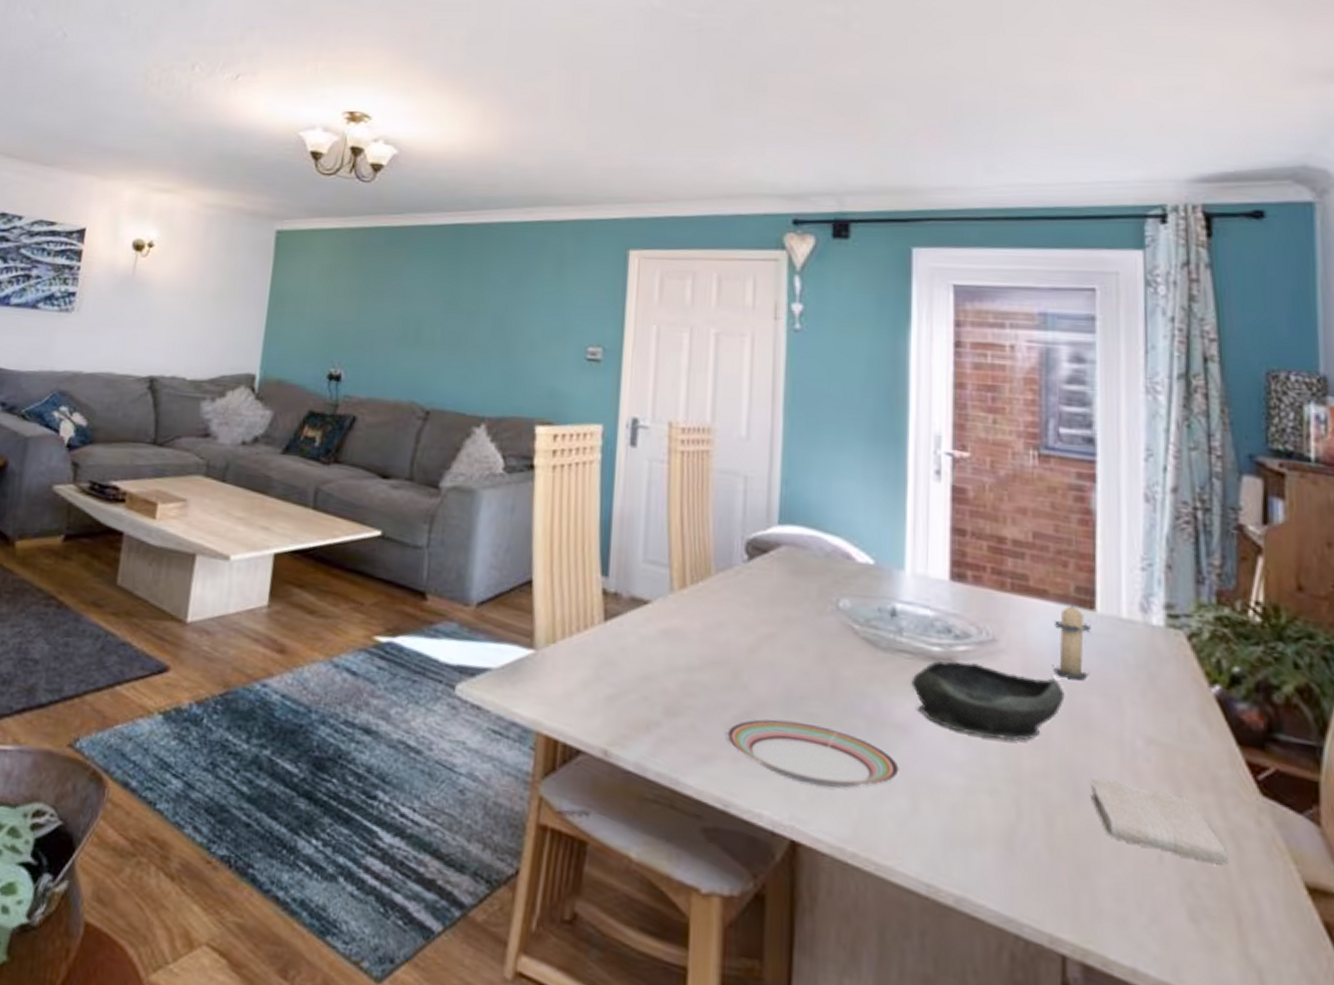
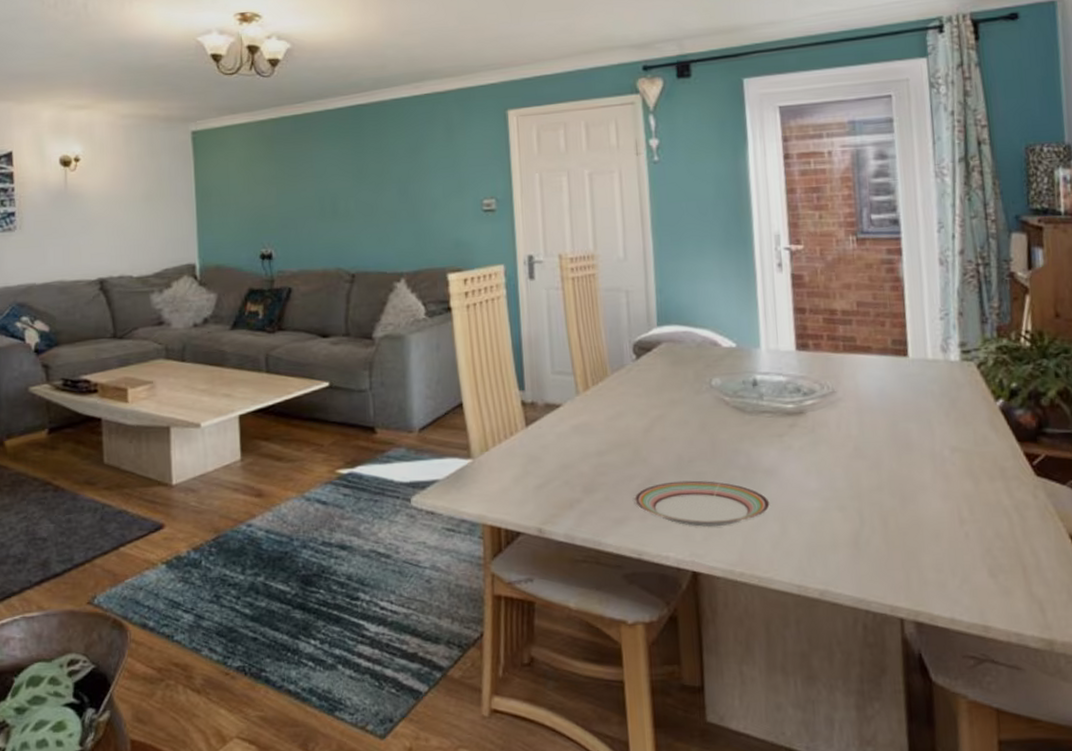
bowl: present [911,660,1065,742] -> none [773,412,890,469]
candle: present [1053,602,1091,680] -> none [877,352,907,412]
washcloth: present [1089,778,1229,866] -> none [912,484,1015,533]

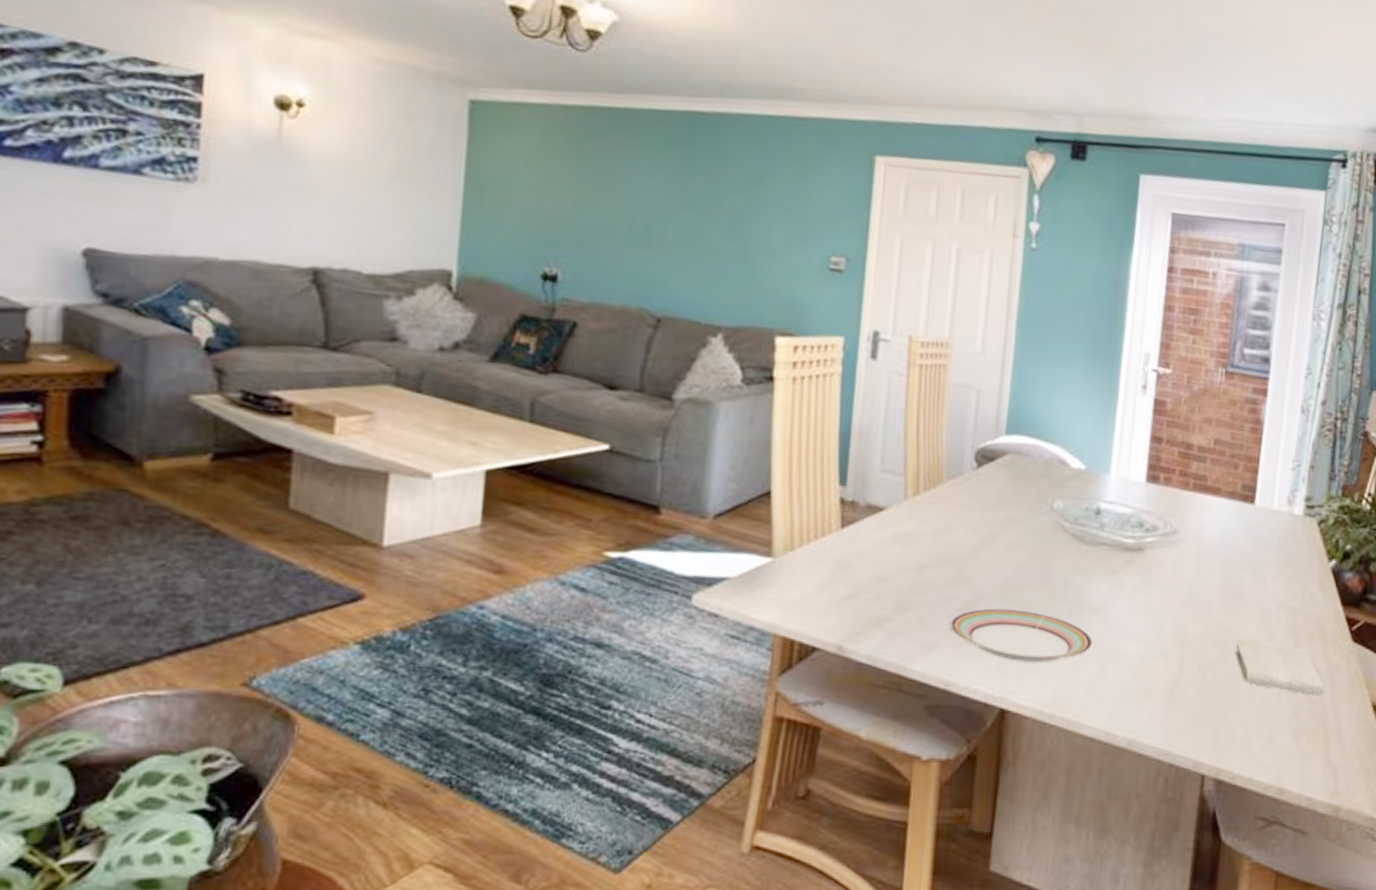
washcloth: none [912,484,1015,533] -> present [1235,638,1325,696]

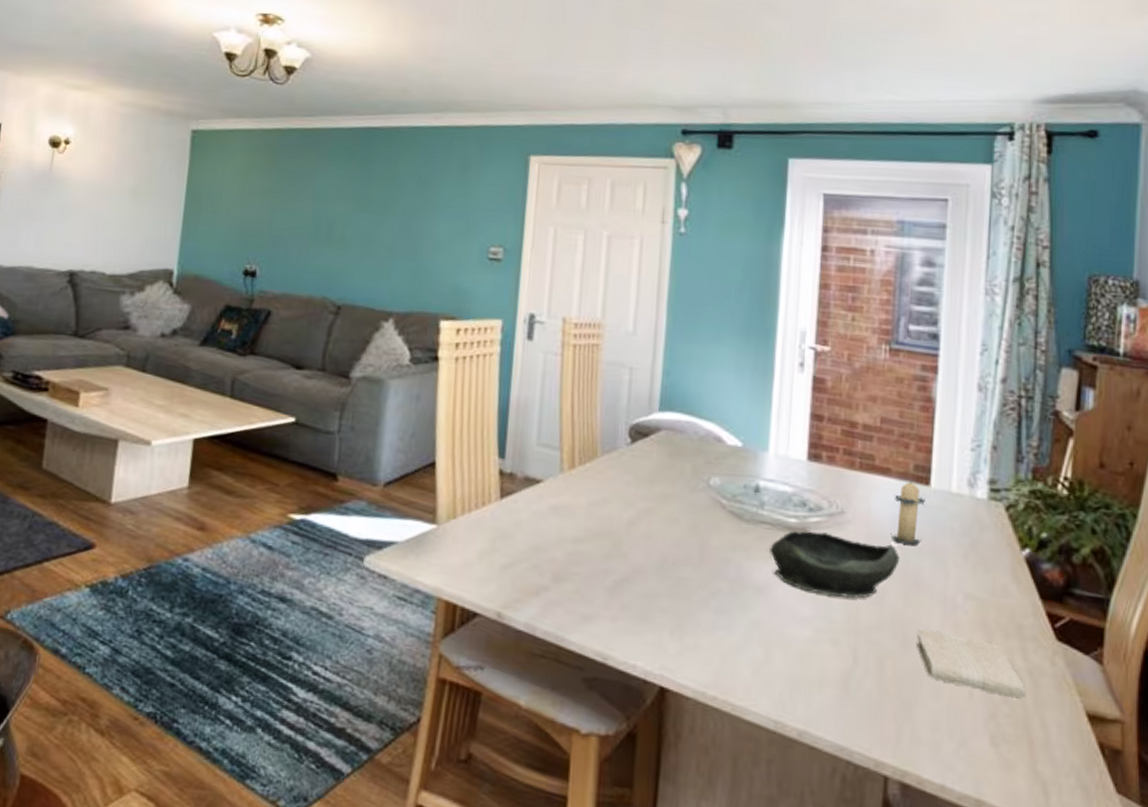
plate: present [950,608,1093,662] -> none [607,583,756,642]
bowl: none [1108,550,1225,614] -> present [770,530,900,599]
candle: none [1219,497,1250,561] -> present [892,478,925,546]

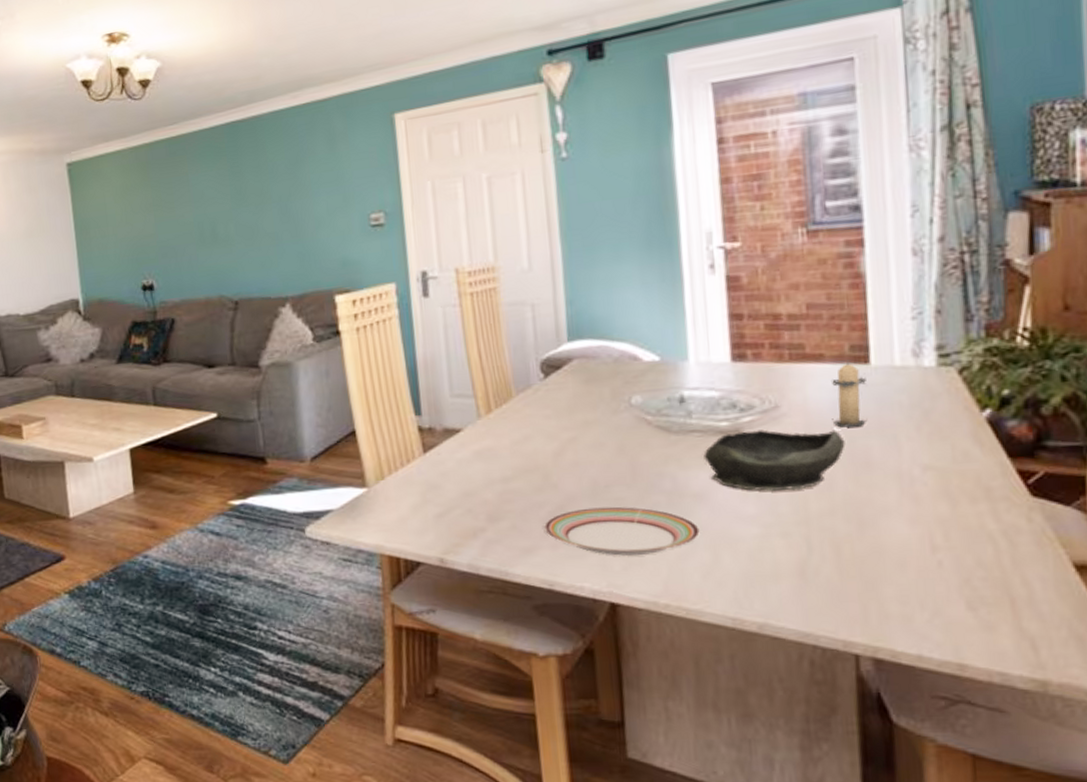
plate: none [607,583,756,642] -> present [544,506,700,556]
washcloth: present [916,629,1026,699] -> none [872,506,1002,561]

